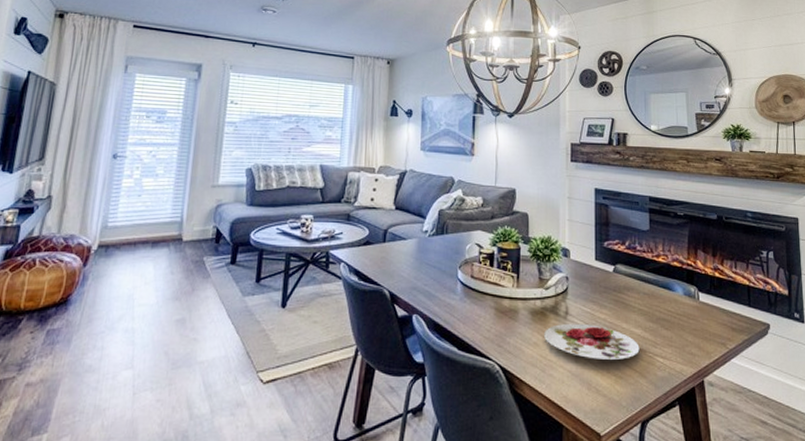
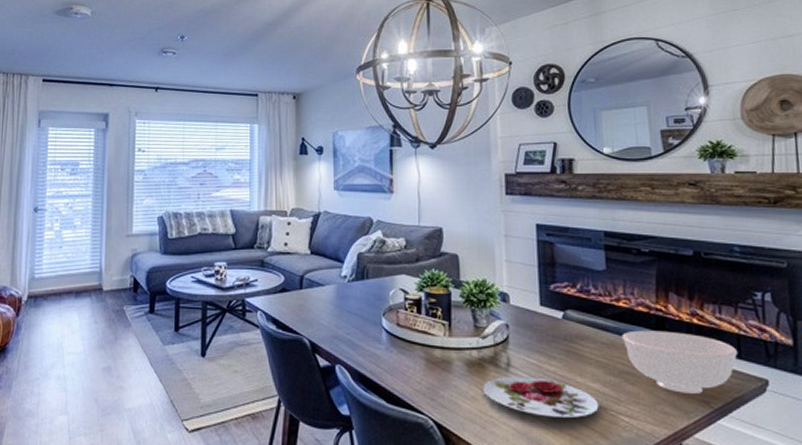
bowl: none [660,282,748,337] -> present [621,330,738,394]

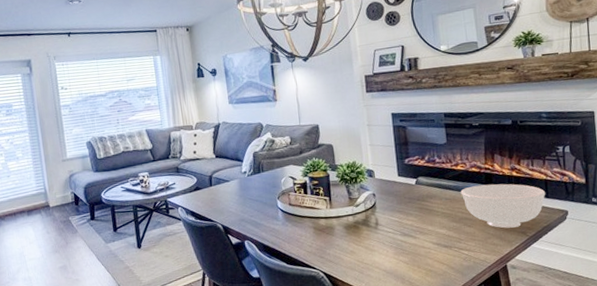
plate: present [483,376,599,419] -> none [359,230,446,259]

